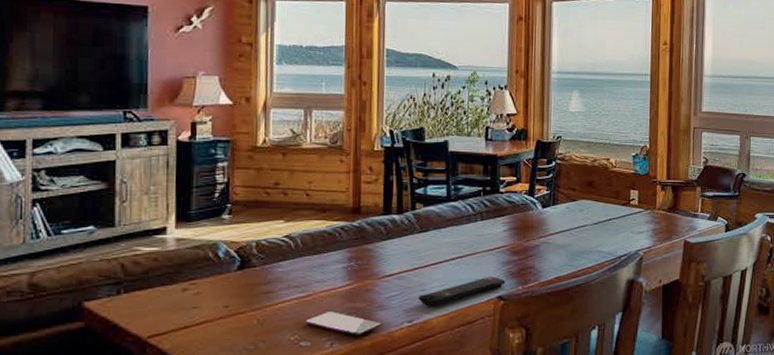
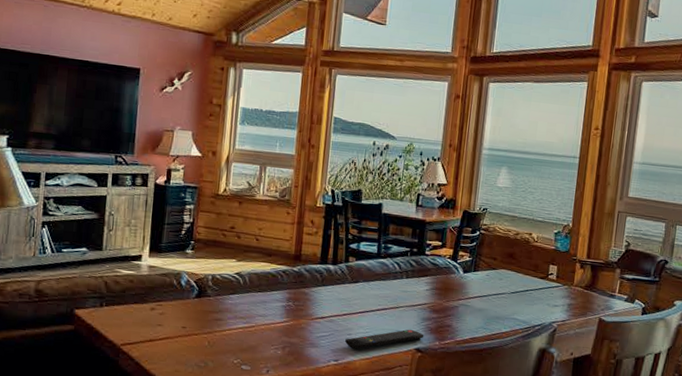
smartphone: present [306,312,382,337] -> none [248,342,312,368]

